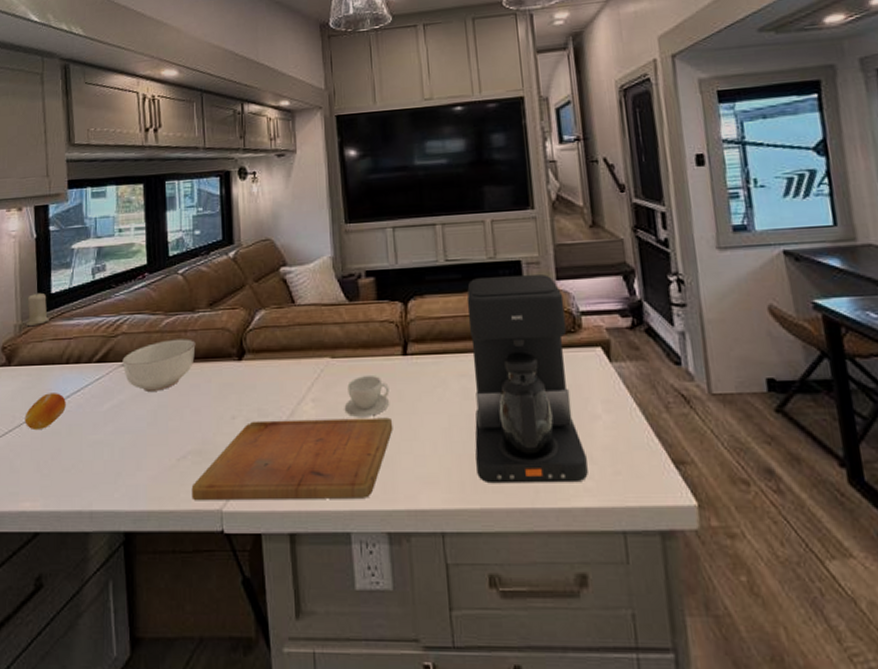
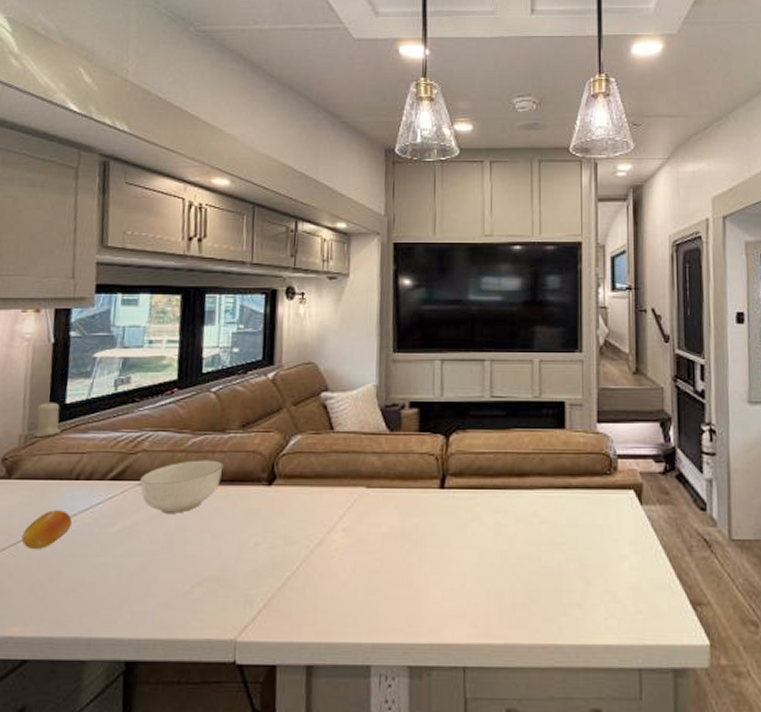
cutting board: present [191,417,393,500] -> none [204,548,424,631]
teacup: present [344,376,390,418] -> none [375,508,423,550]
coffee maker: present [466,274,588,484] -> none [504,416,611,621]

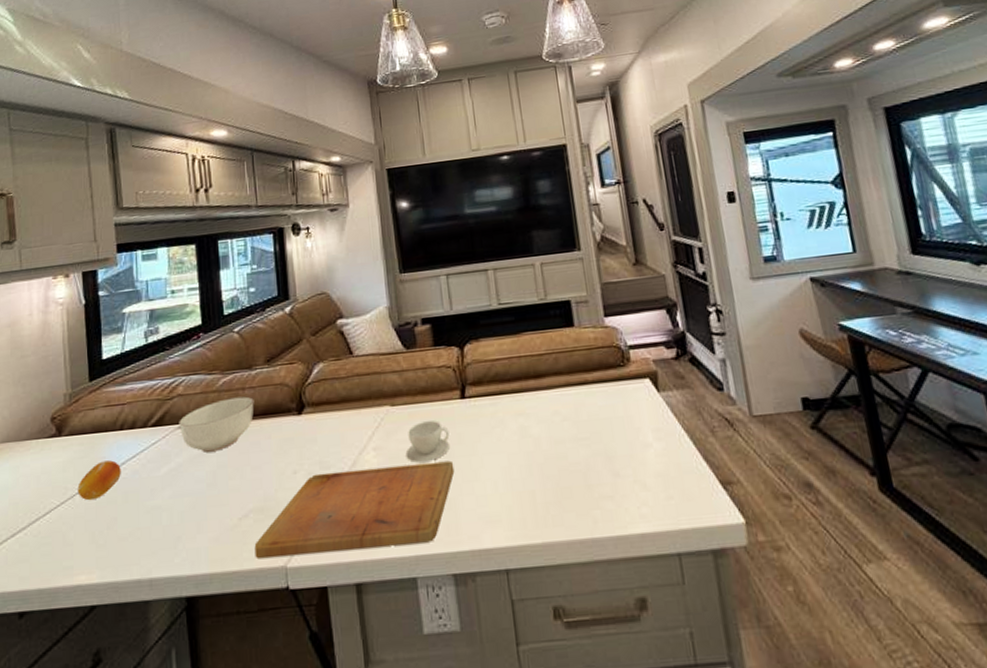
candle: present [32,402,61,438] -> none [76,359,101,395]
cutting board: none [204,548,424,631] -> present [254,460,455,558]
teacup: none [375,508,423,550] -> present [405,421,450,463]

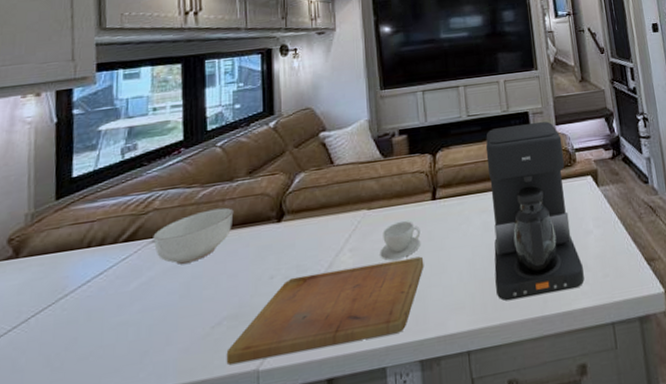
fruit: present [77,460,121,501] -> none [33,279,85,323]
coffee maker: none [520,312,643,518] -> present [485,121,585,301]

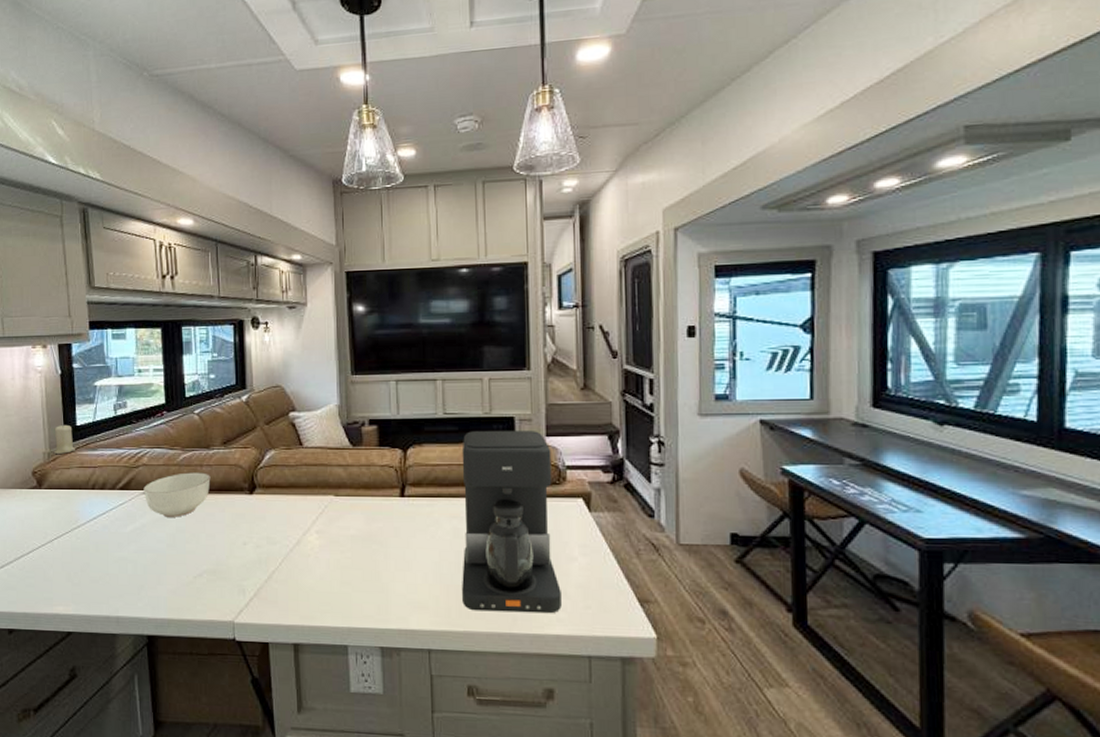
candle: none [39,177,69,214] -> present [53,424,75,455]
cutting board: present [226,256,424,364] -> none [207,547,389,618]
teacup: present [380,221,421,261] -> none [345,513,387,550]

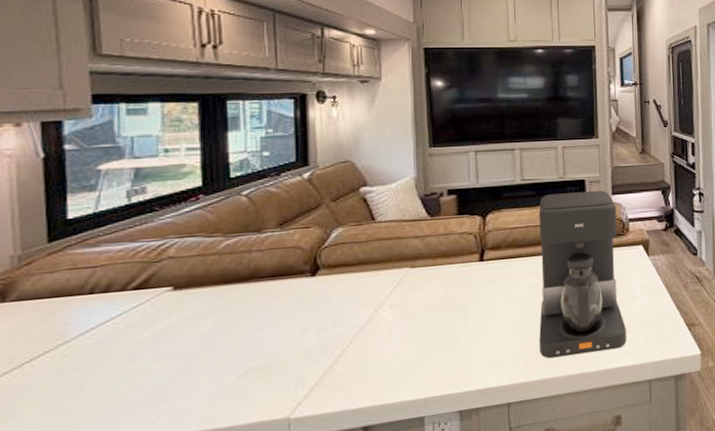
candle: present [53,424,75,455] -> none [28,218,64,257]
bowl: present [143,472,211,517] -> none [168,259,262,314]

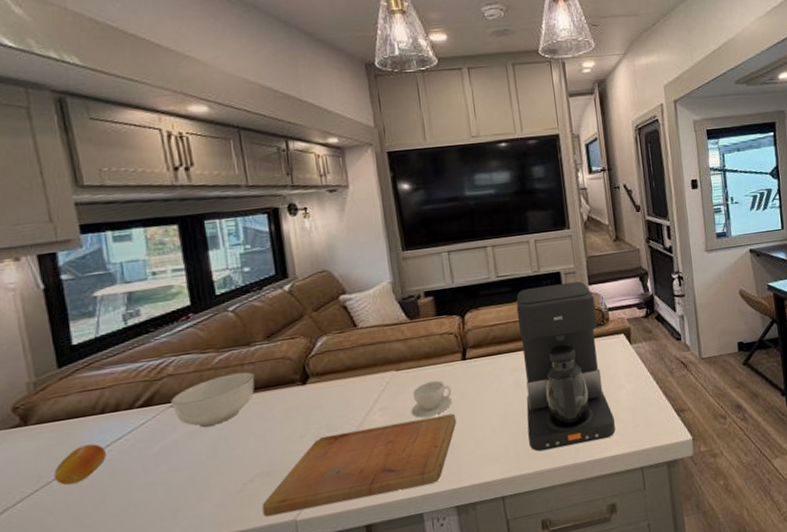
fruit: none [27,325,89,369] -> present [53,443,106,486]
bowl: none [168,259,262,314] -> present [171,371,255,427]
cutting board: none [254,315,468,413] -> present [262,413,457,516]
teacup: none [422,280,466,318] -> present [411,381,452,418]

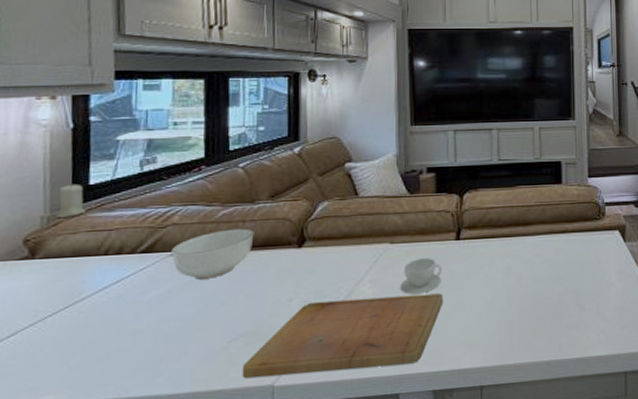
candle: none [40,345,73,383] -> present [55,184,86,219]
fruit: present [53,443,106,486] -> none [50,284,103,323]
coffee maker: present [516,281,616,452] -> none [513,173,602,343]

